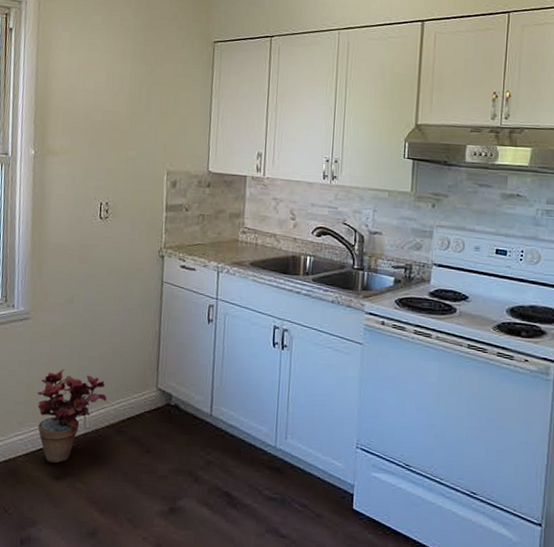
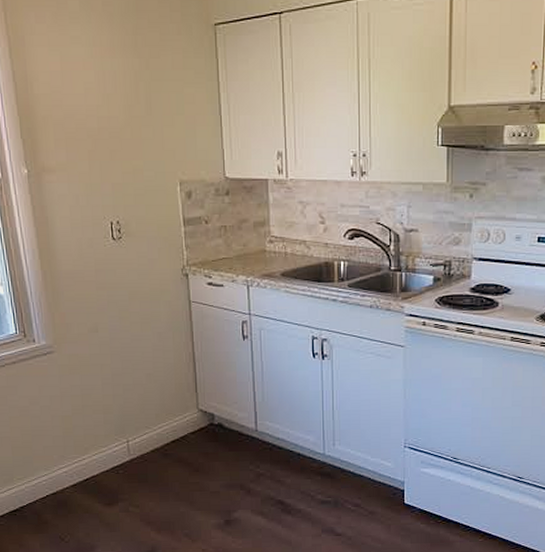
potted plant: present [36,369,107,463] -> none [74,399,148,490]

